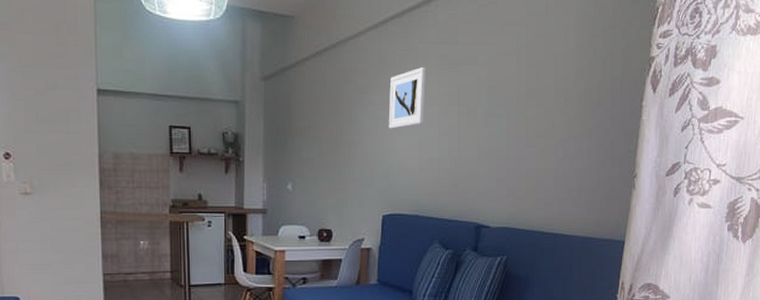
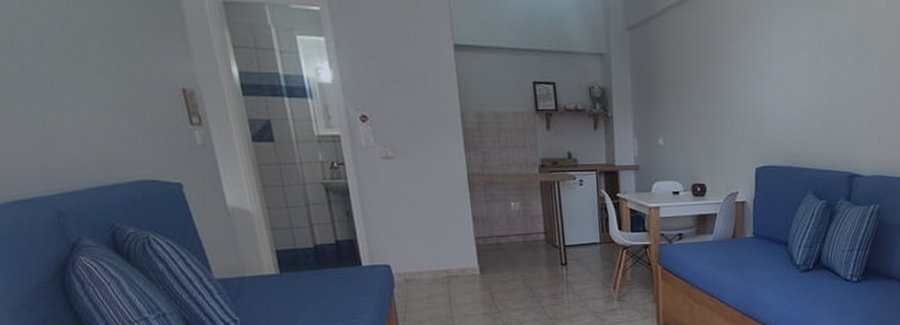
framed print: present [388,67,427,129] -> none [758,13,796,79]

